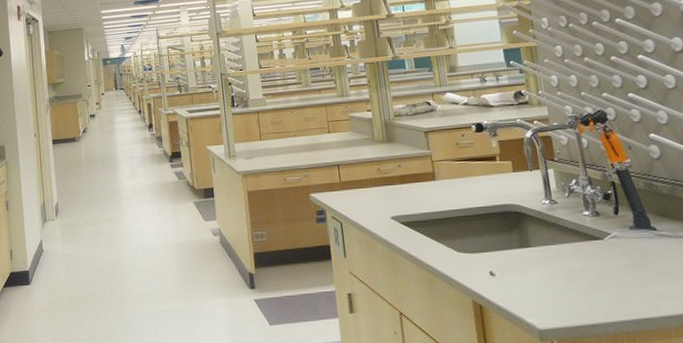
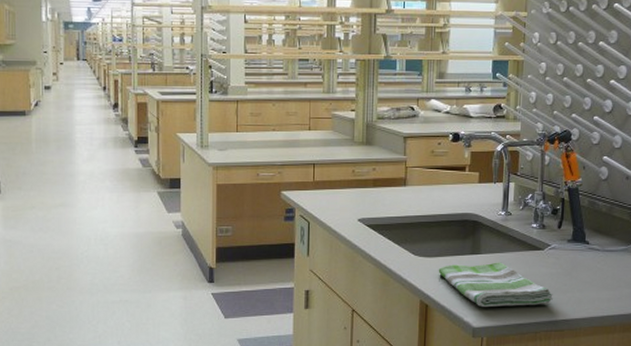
dish towel: none [486,255,628,307] -> present [438,262,553,308]

